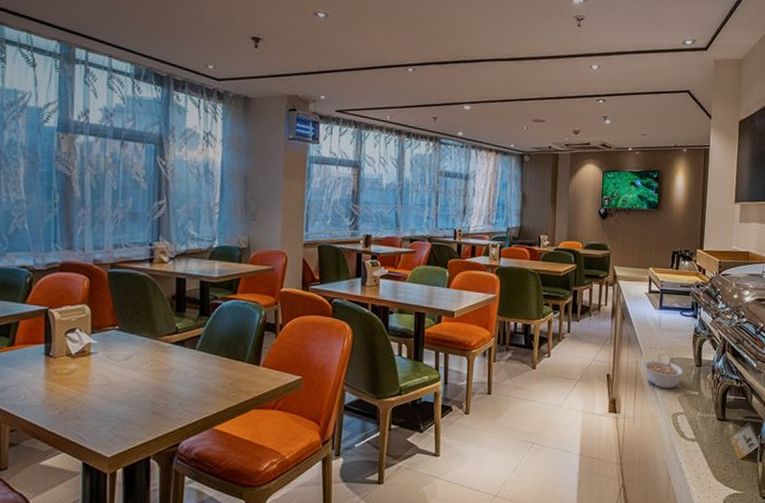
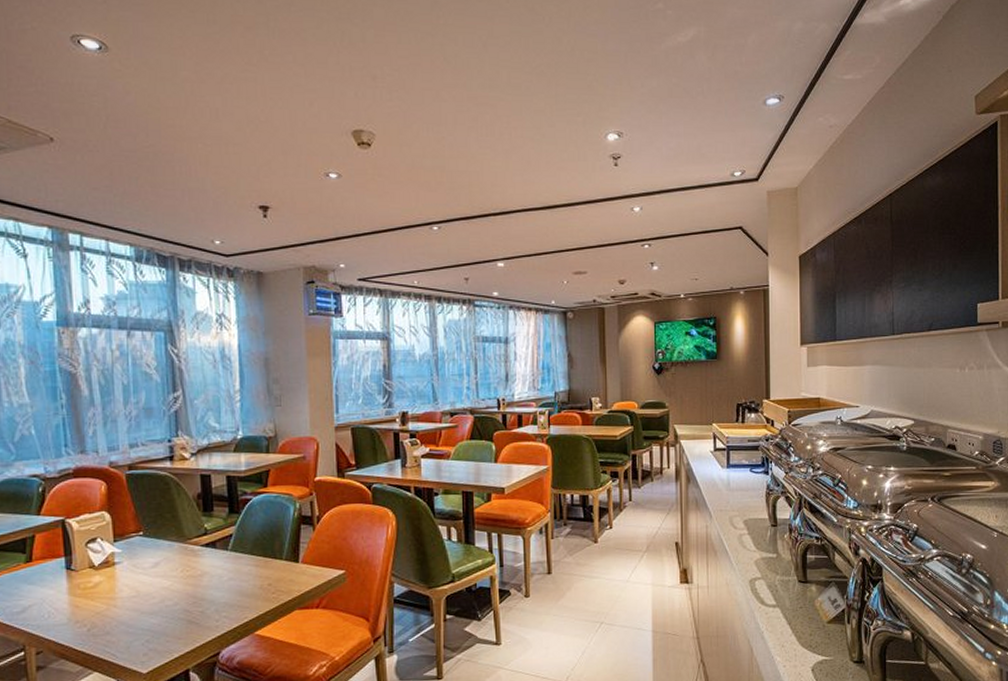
legume: present [643,357,684,389] -> none [713,519,759,553]

